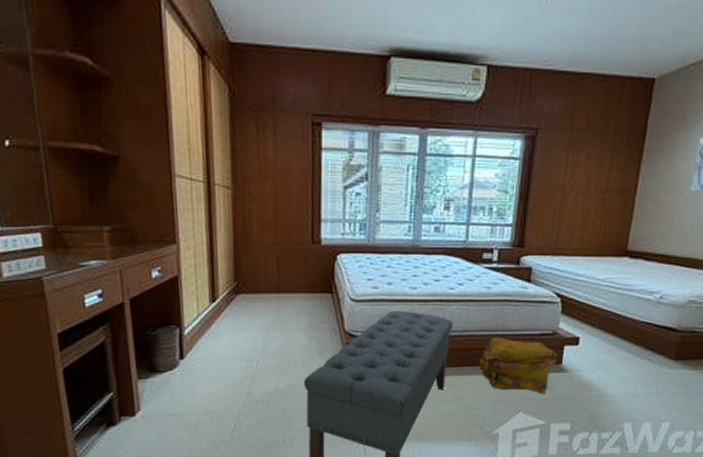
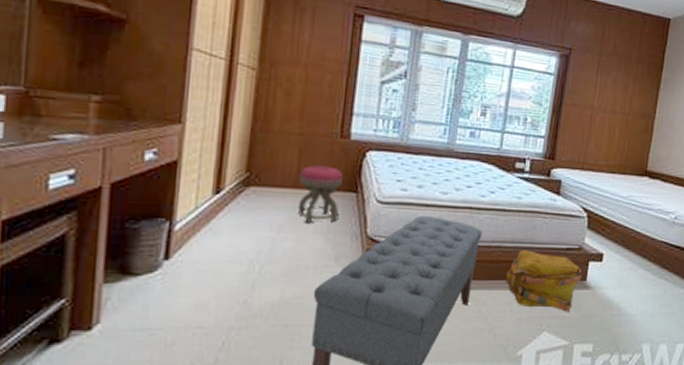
stool: none [280,271,318,323] -> present [297,165,343,223]

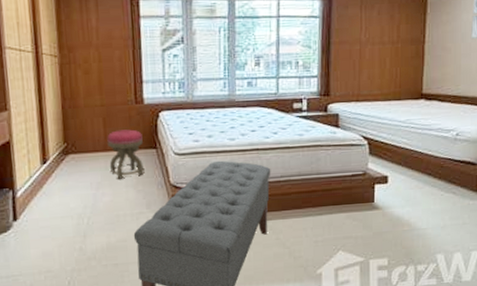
backpack: present [505,250,583,312] -> none [297,180,370,232]

